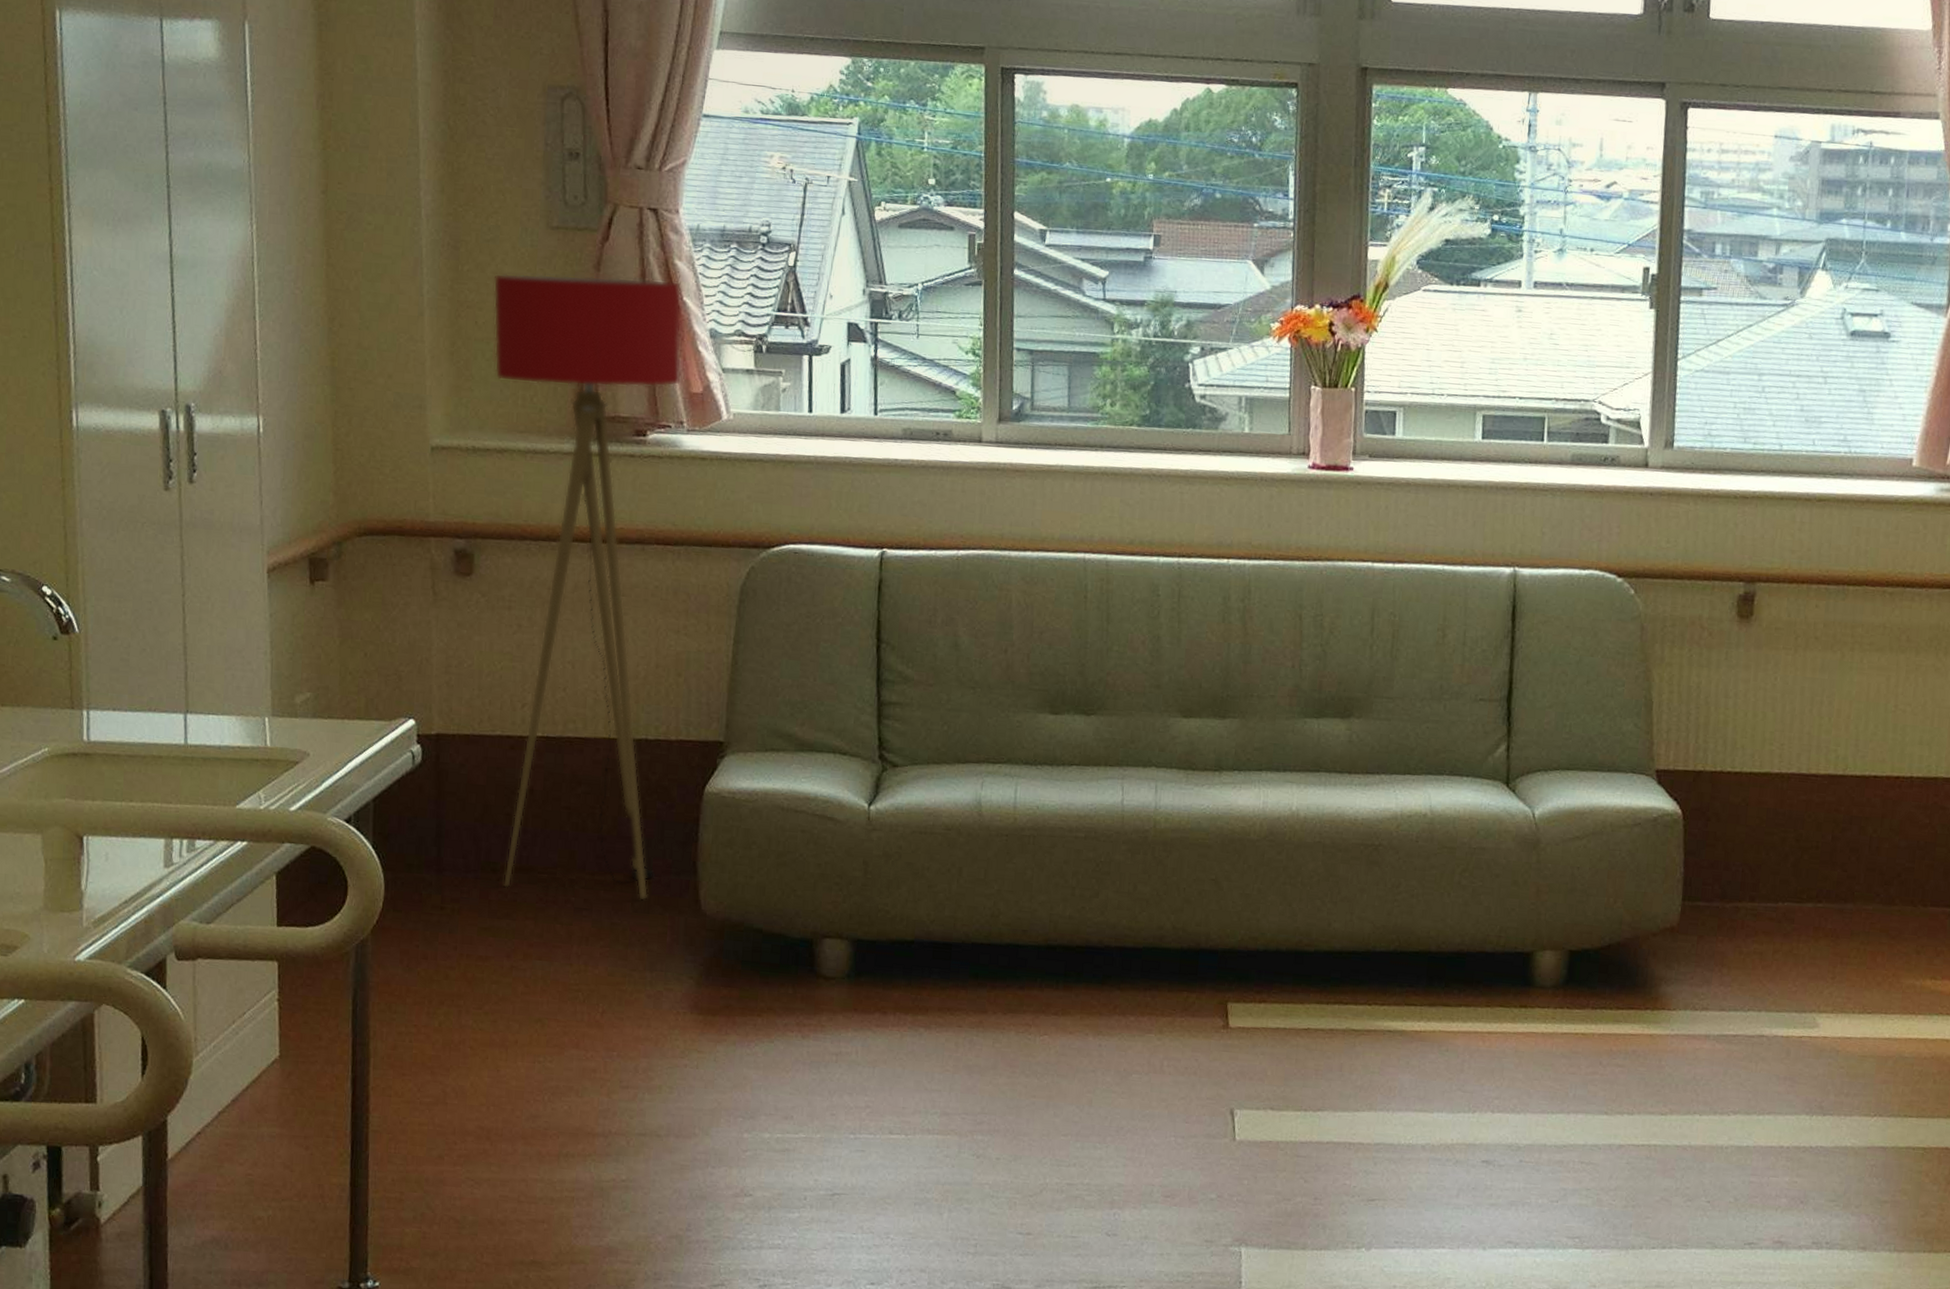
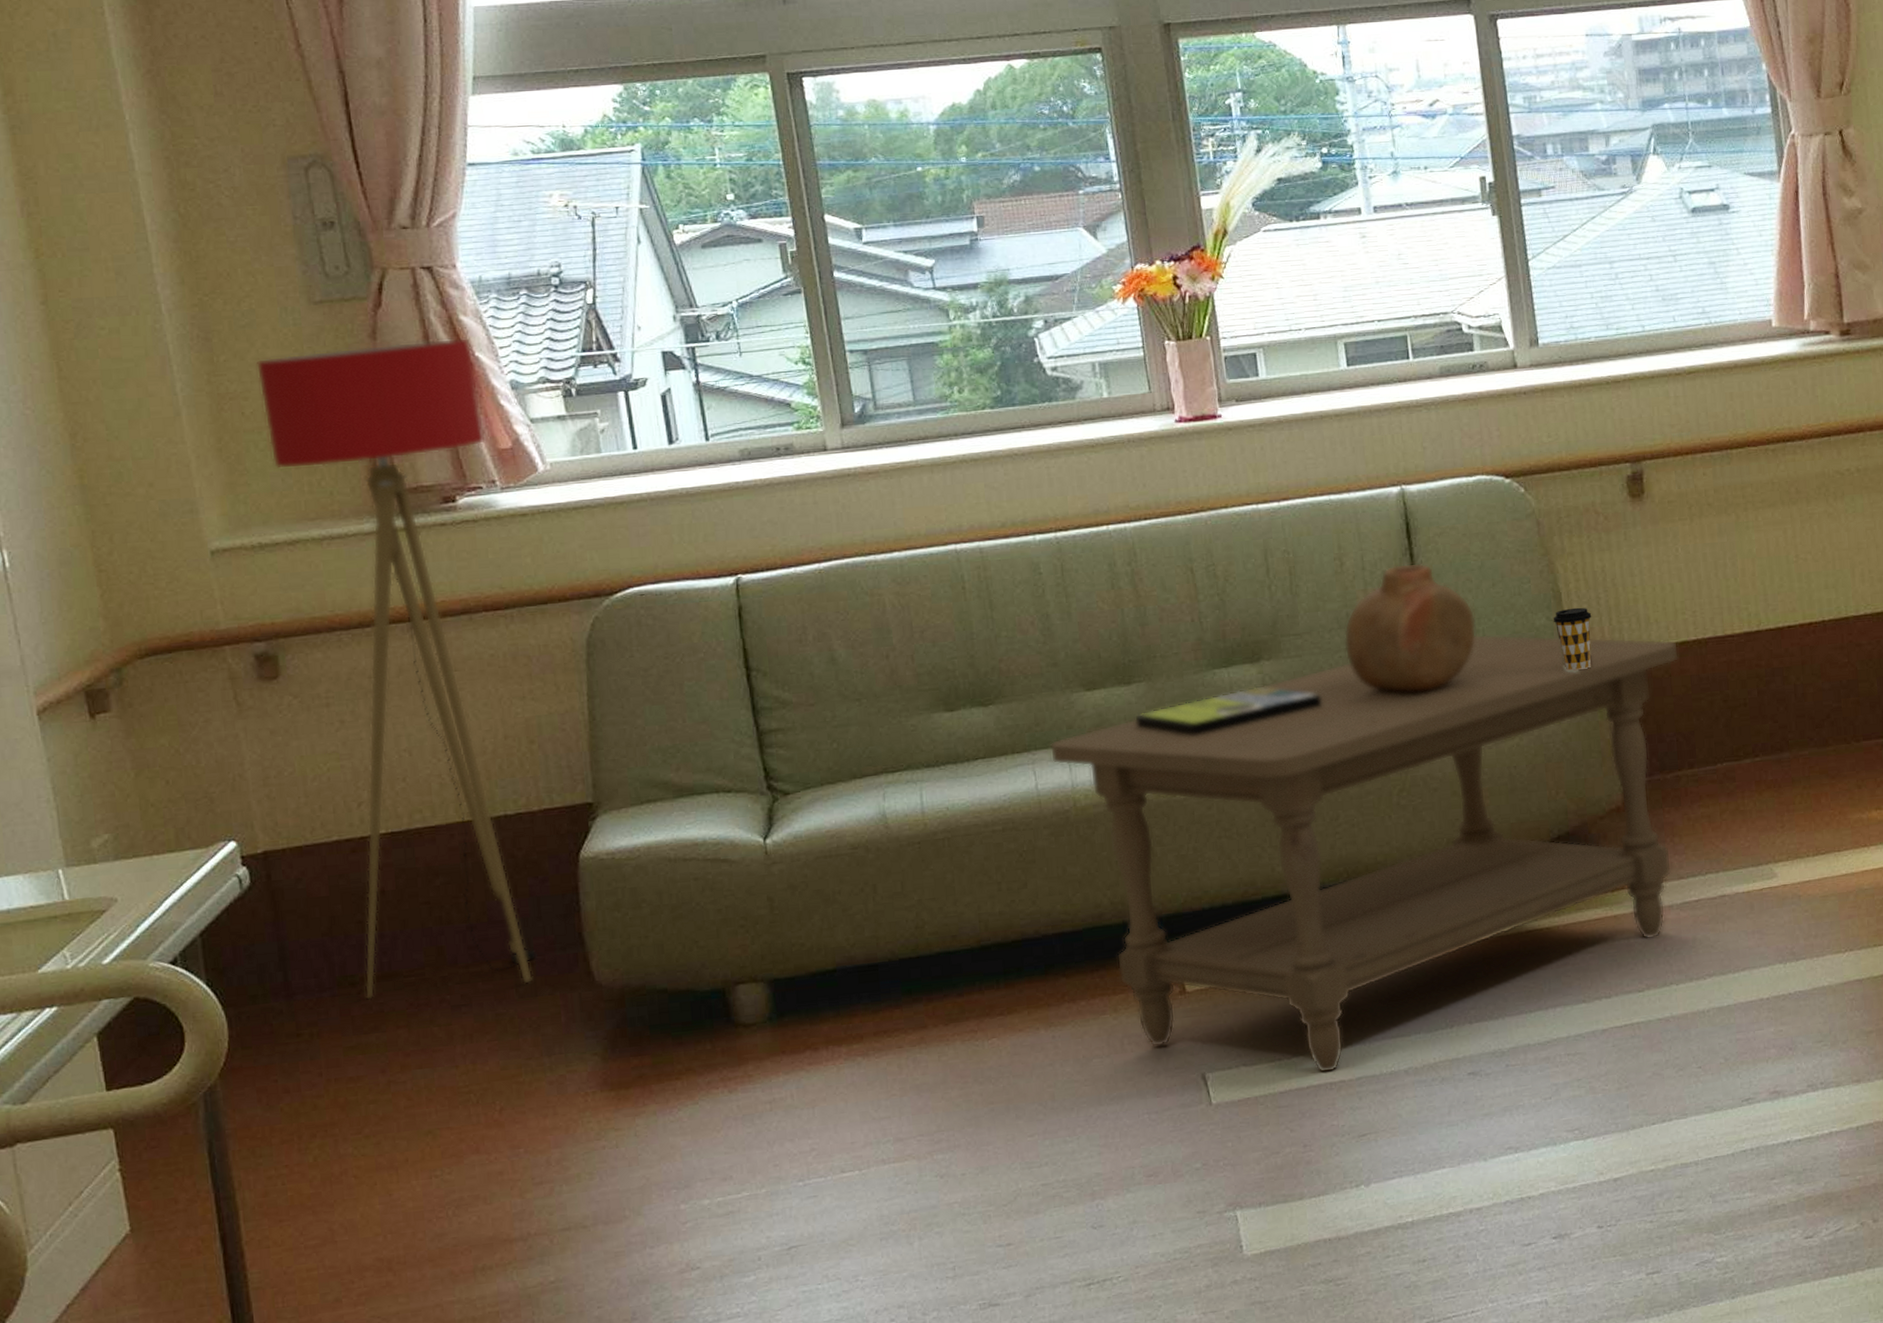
coffee table: none [1139,729,1761,1133] -> present [1049,634,1679,1074]
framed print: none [1223,741,1403,781] -> present [1134,685,1322,737]
vase: none [1432,645,1565,777] -> present [1343,562,1477,692]
coffee cup: none [1640,719,1680,784] -> present [1553,607,1592,671]

